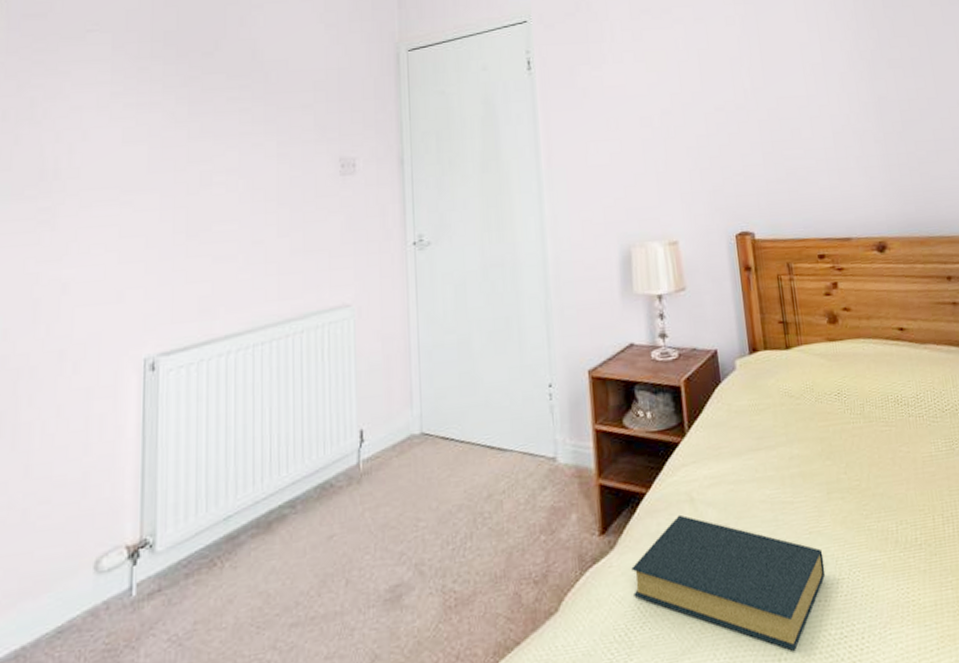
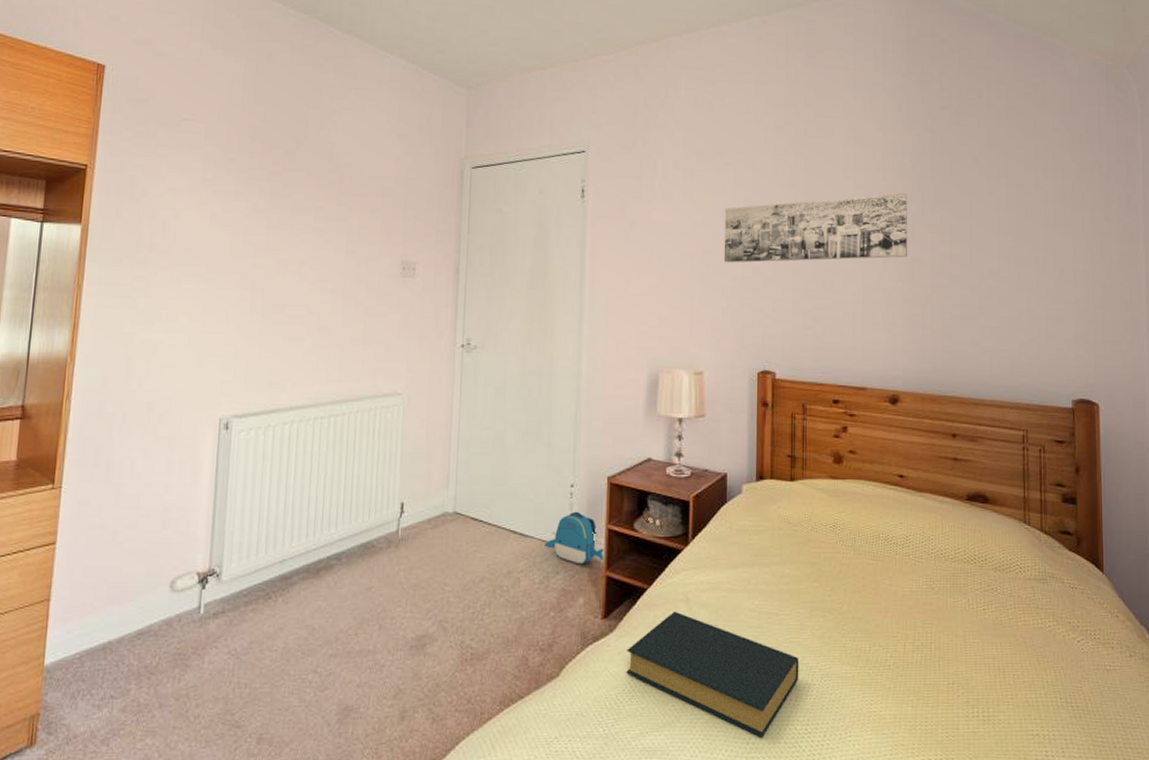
backpack: none [525,414,594,476] -> present [544,511,604,564]
wall art: none [679,30,873,122] -> present [723,192,908,263]

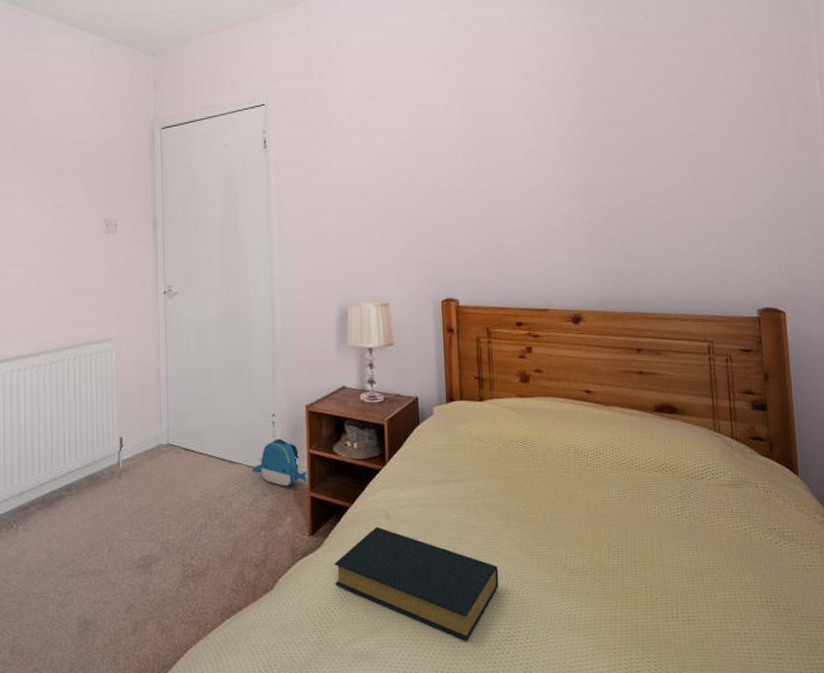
wall art: present [723,192,908,263] -> none [400,118,583,199]

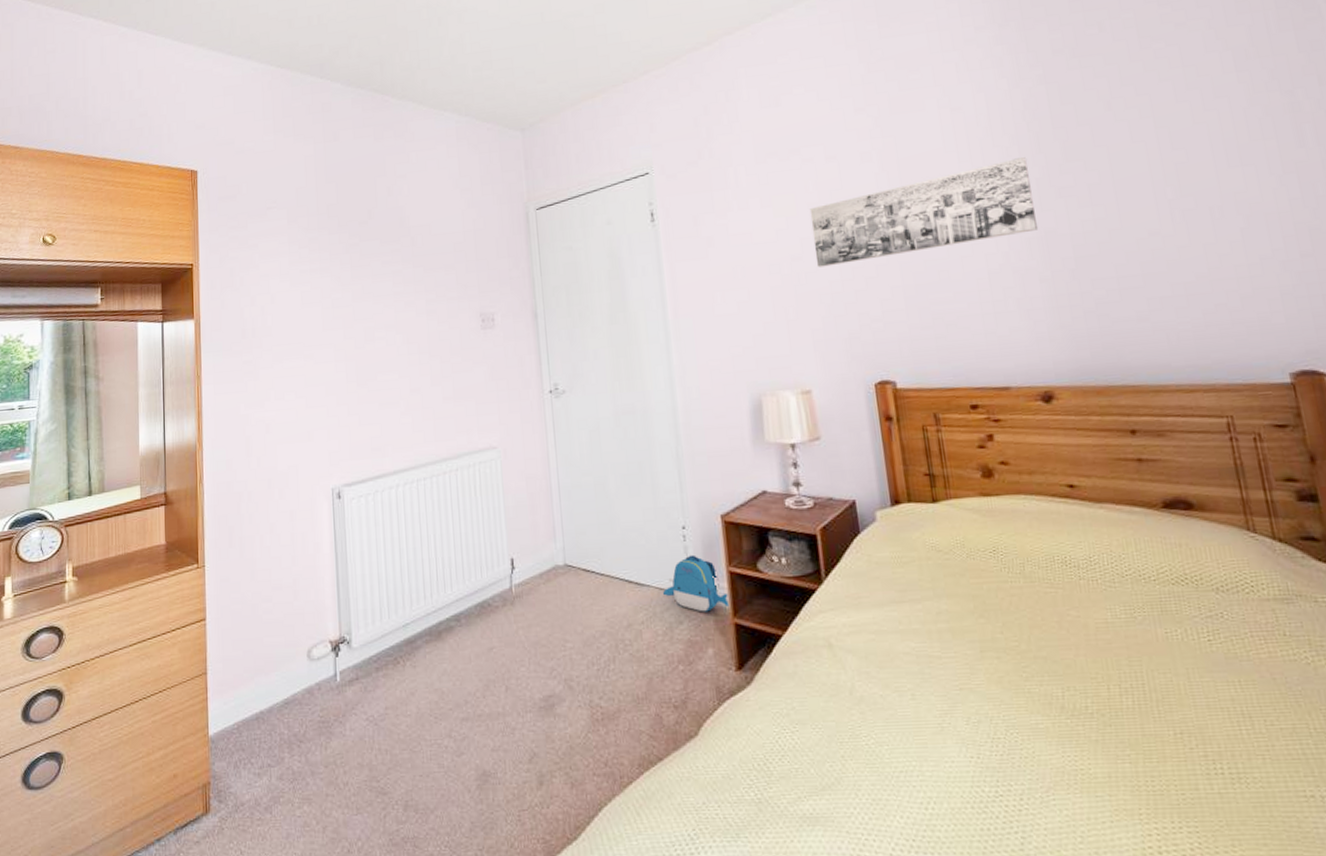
hardback book: present [334,526,499,641] -> none [769,658,979,802]
wall art: none [400,118,583,199] -> present [809,156,1039,267]

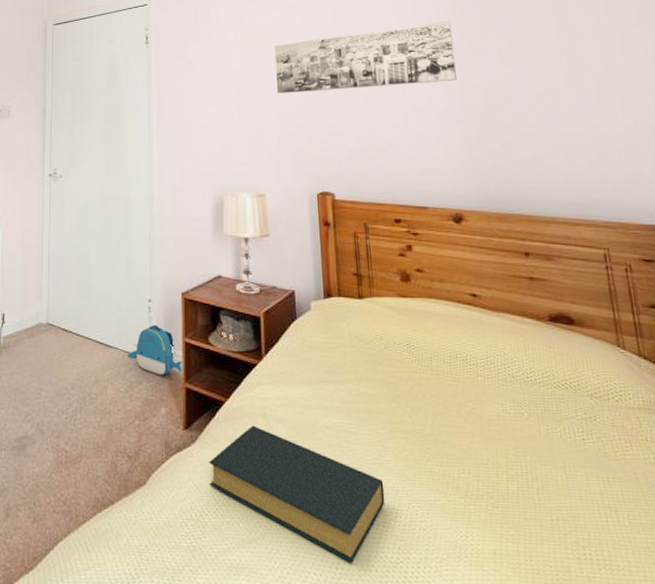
hardback book: none [769,658,979,802] -> present [209,425,385,563]

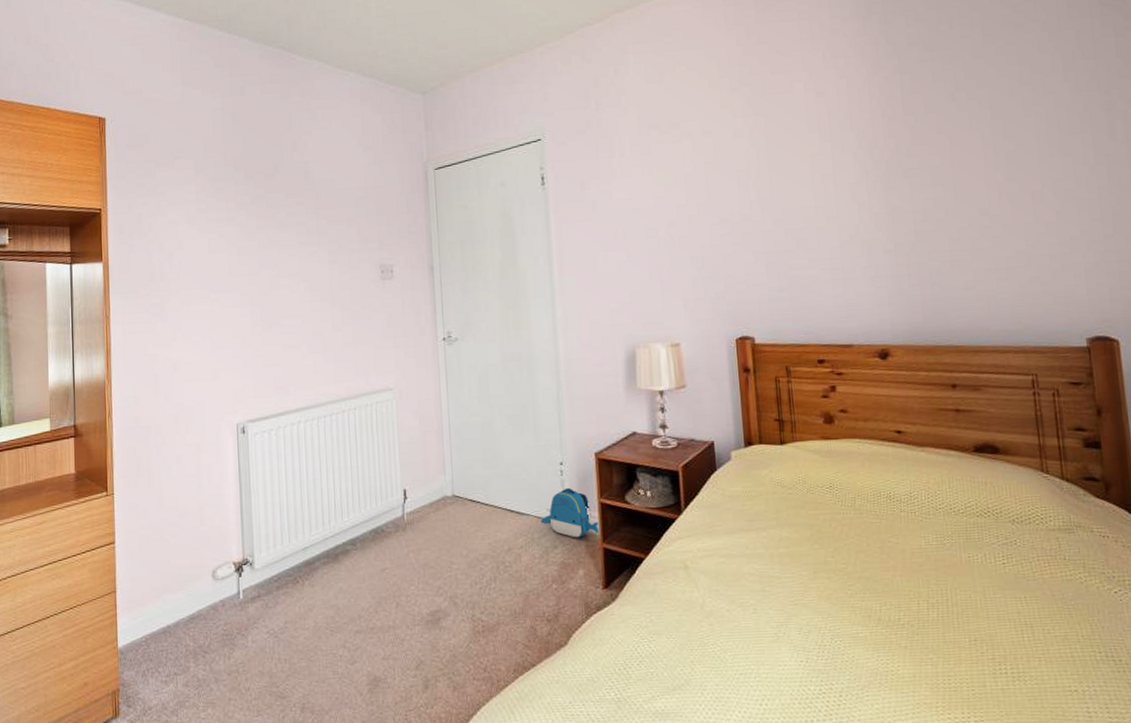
hardback book: present [209,425,385,563] -> none [630,578,808,699]
wall art: present [274,20,458,94] -> none [686,139,886,233]

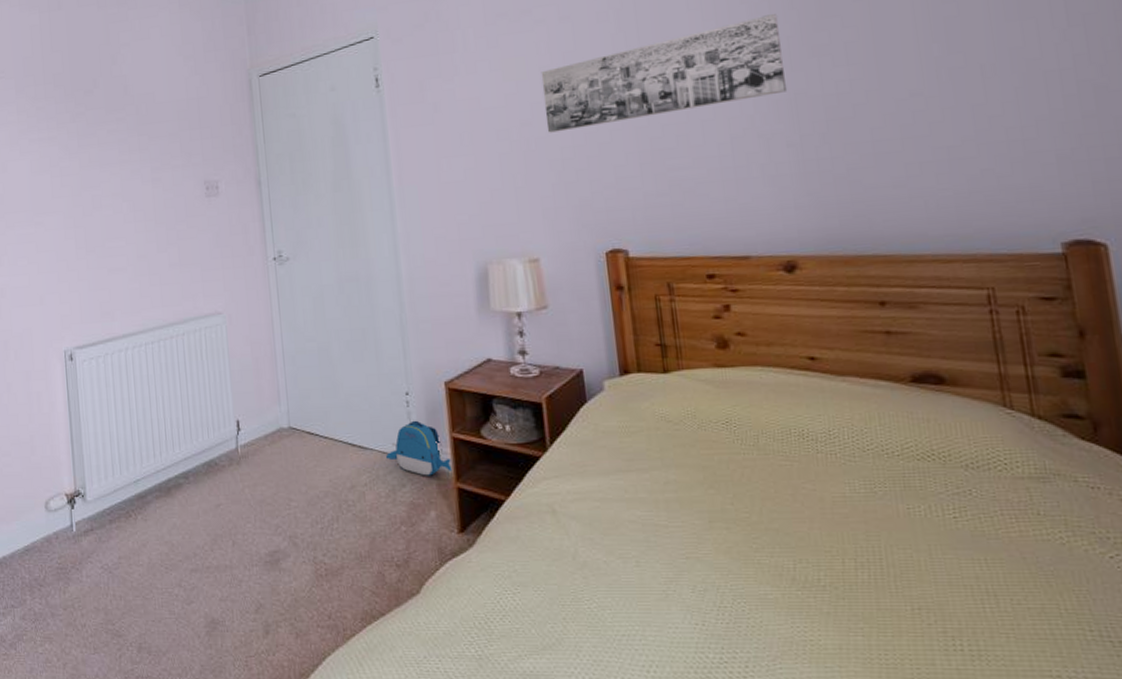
wall art: none [686,139,886,233] -> present [541,13,788,133]

